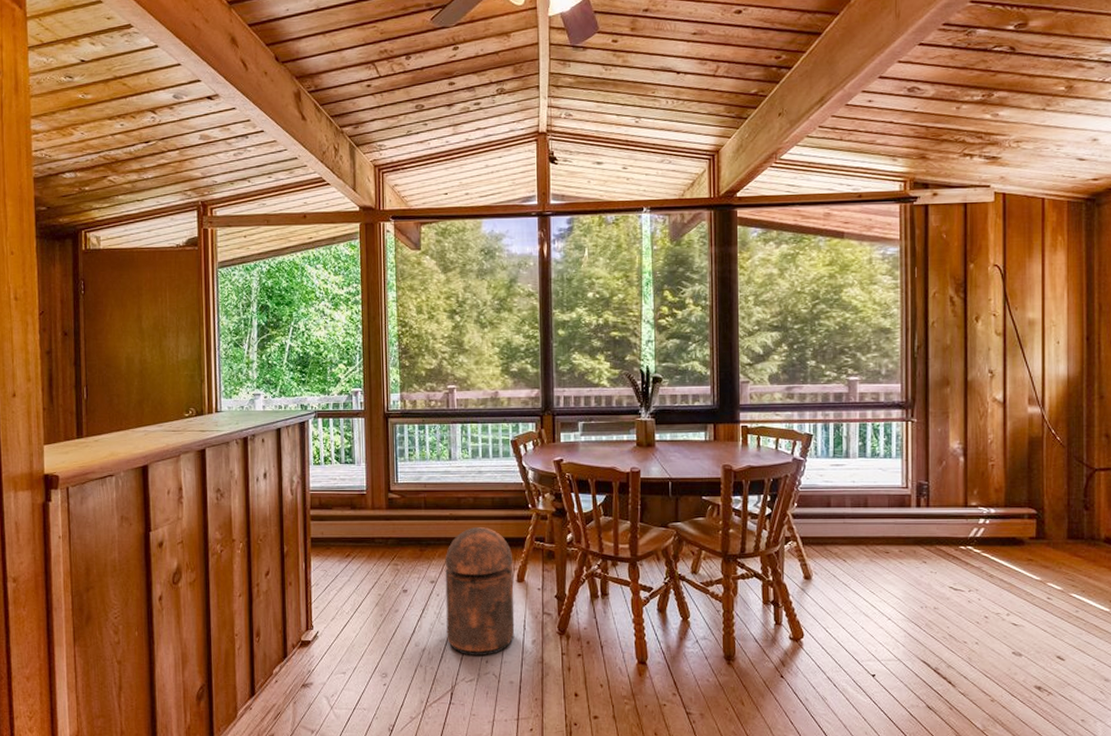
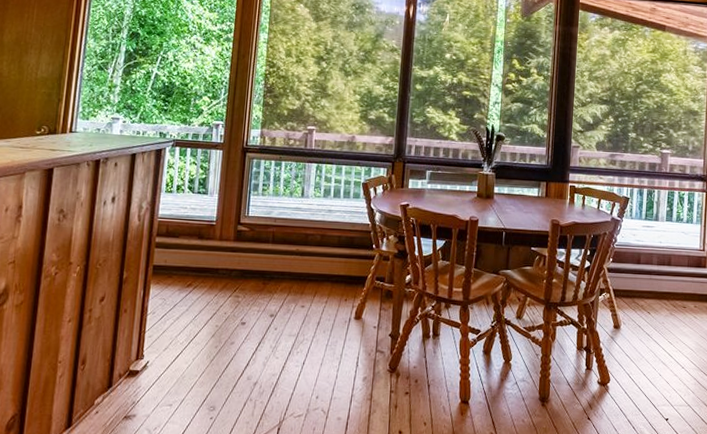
trash can: present [445,527,515,656] -> none [280,264,353,392]

